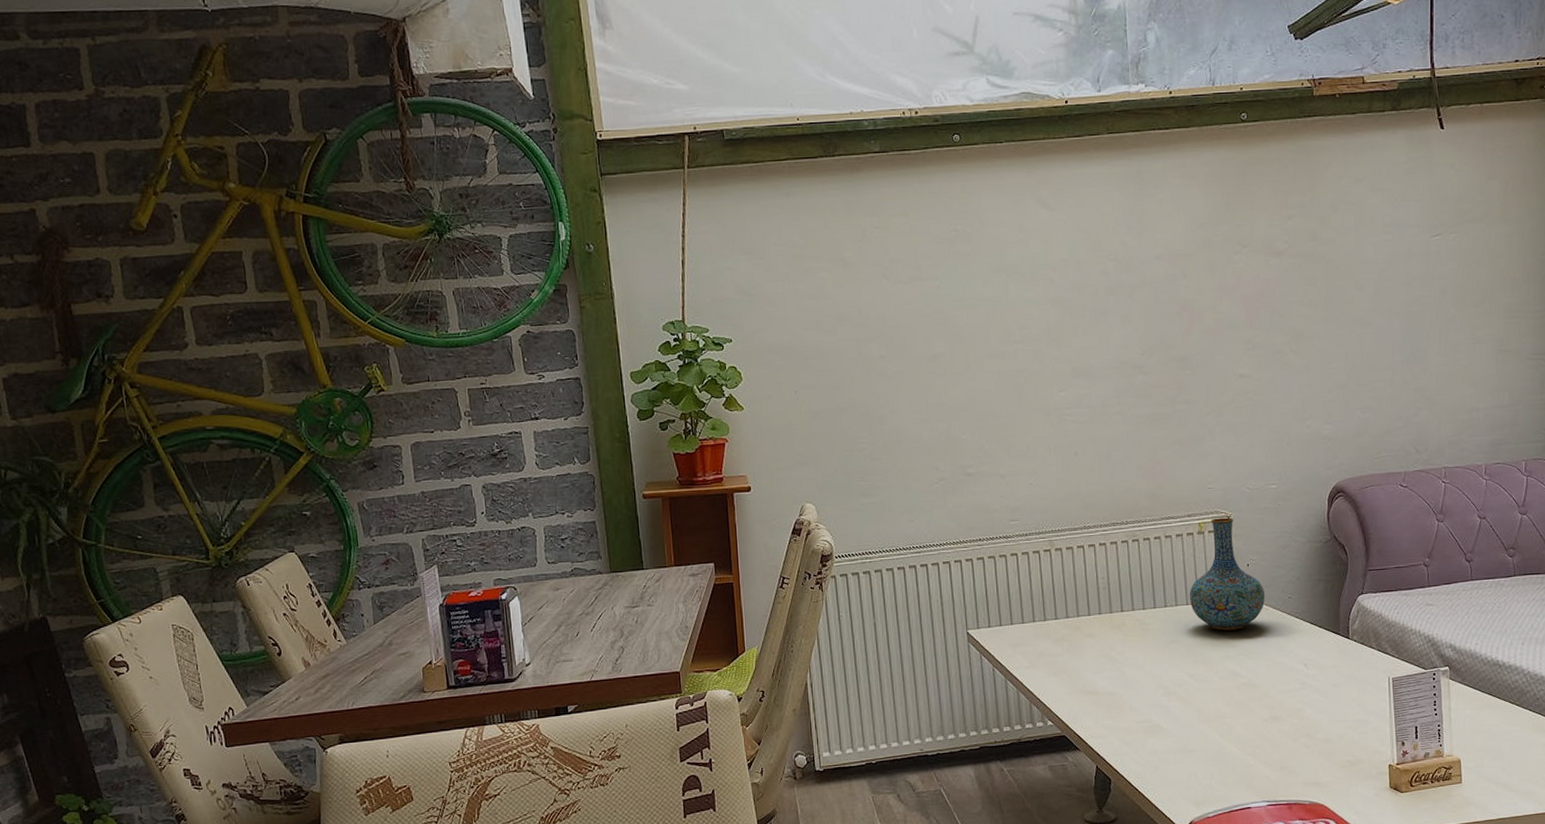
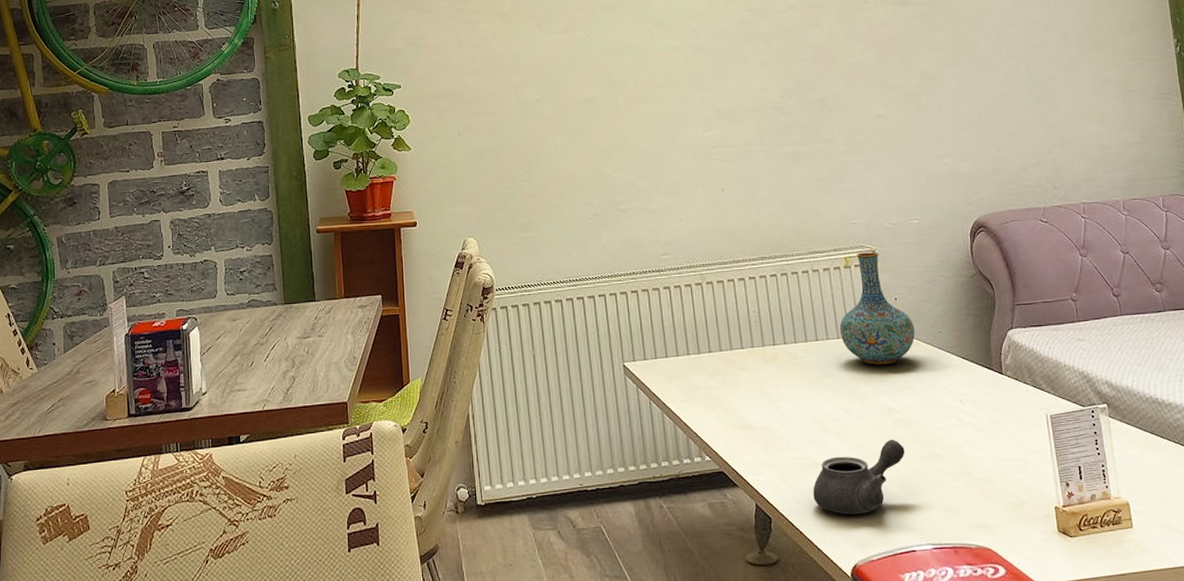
teapot: none [1154,702,1247,775] -> present [813,439,905,515]

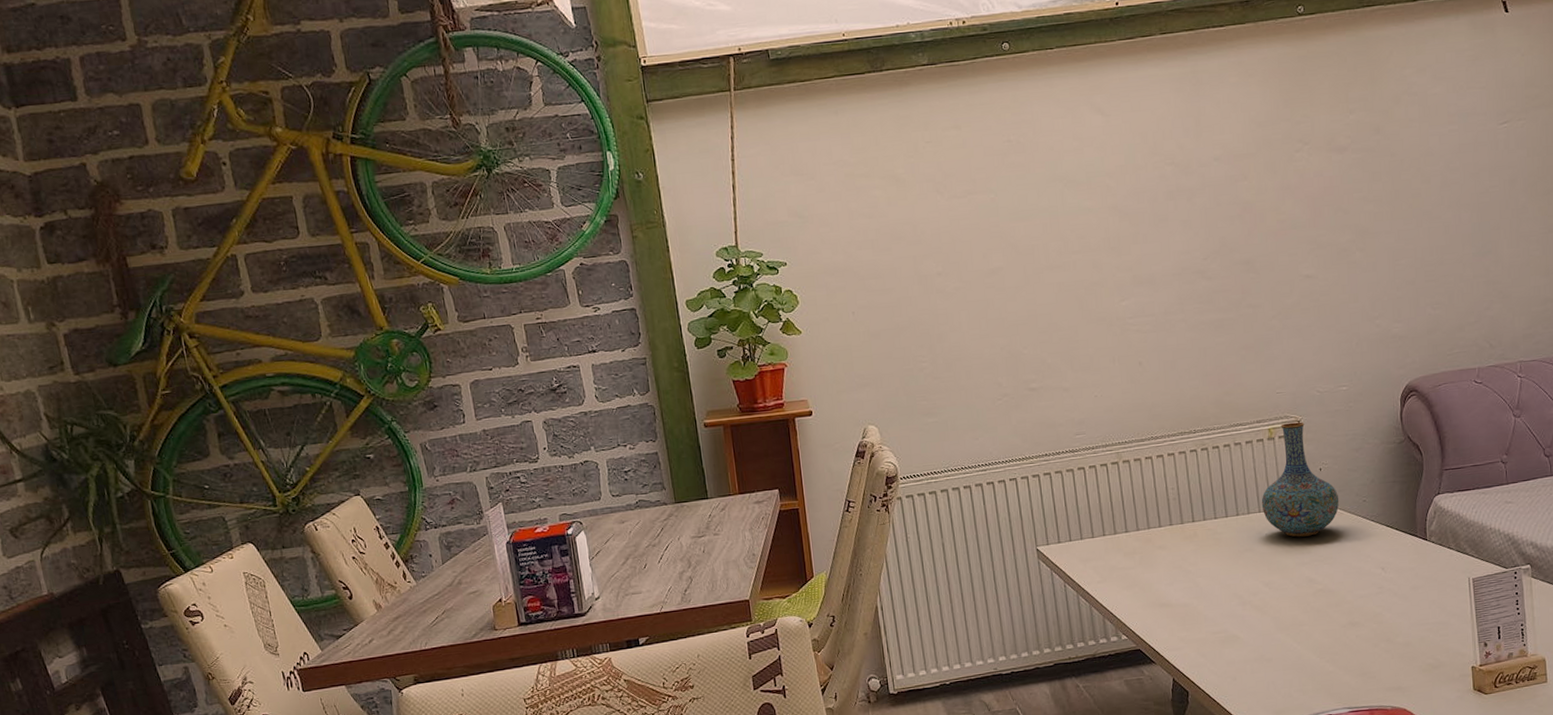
teapot: present [813,439,905,515] -> none [1231,609,1325,684]

